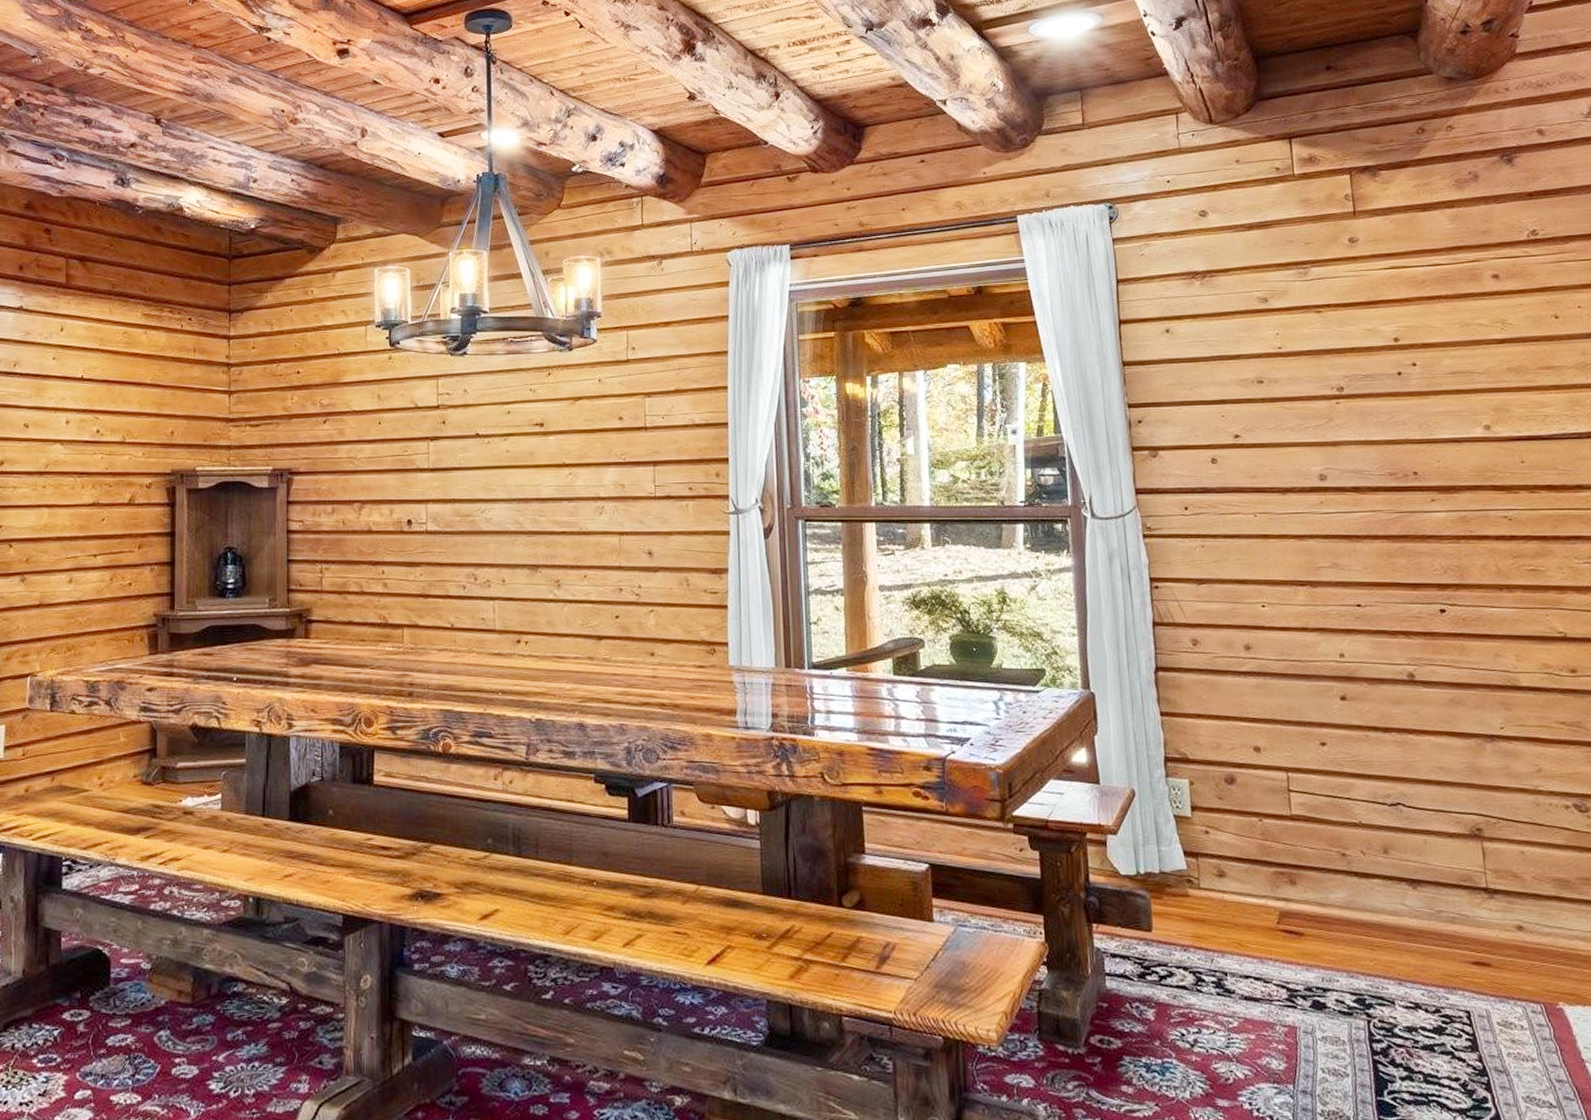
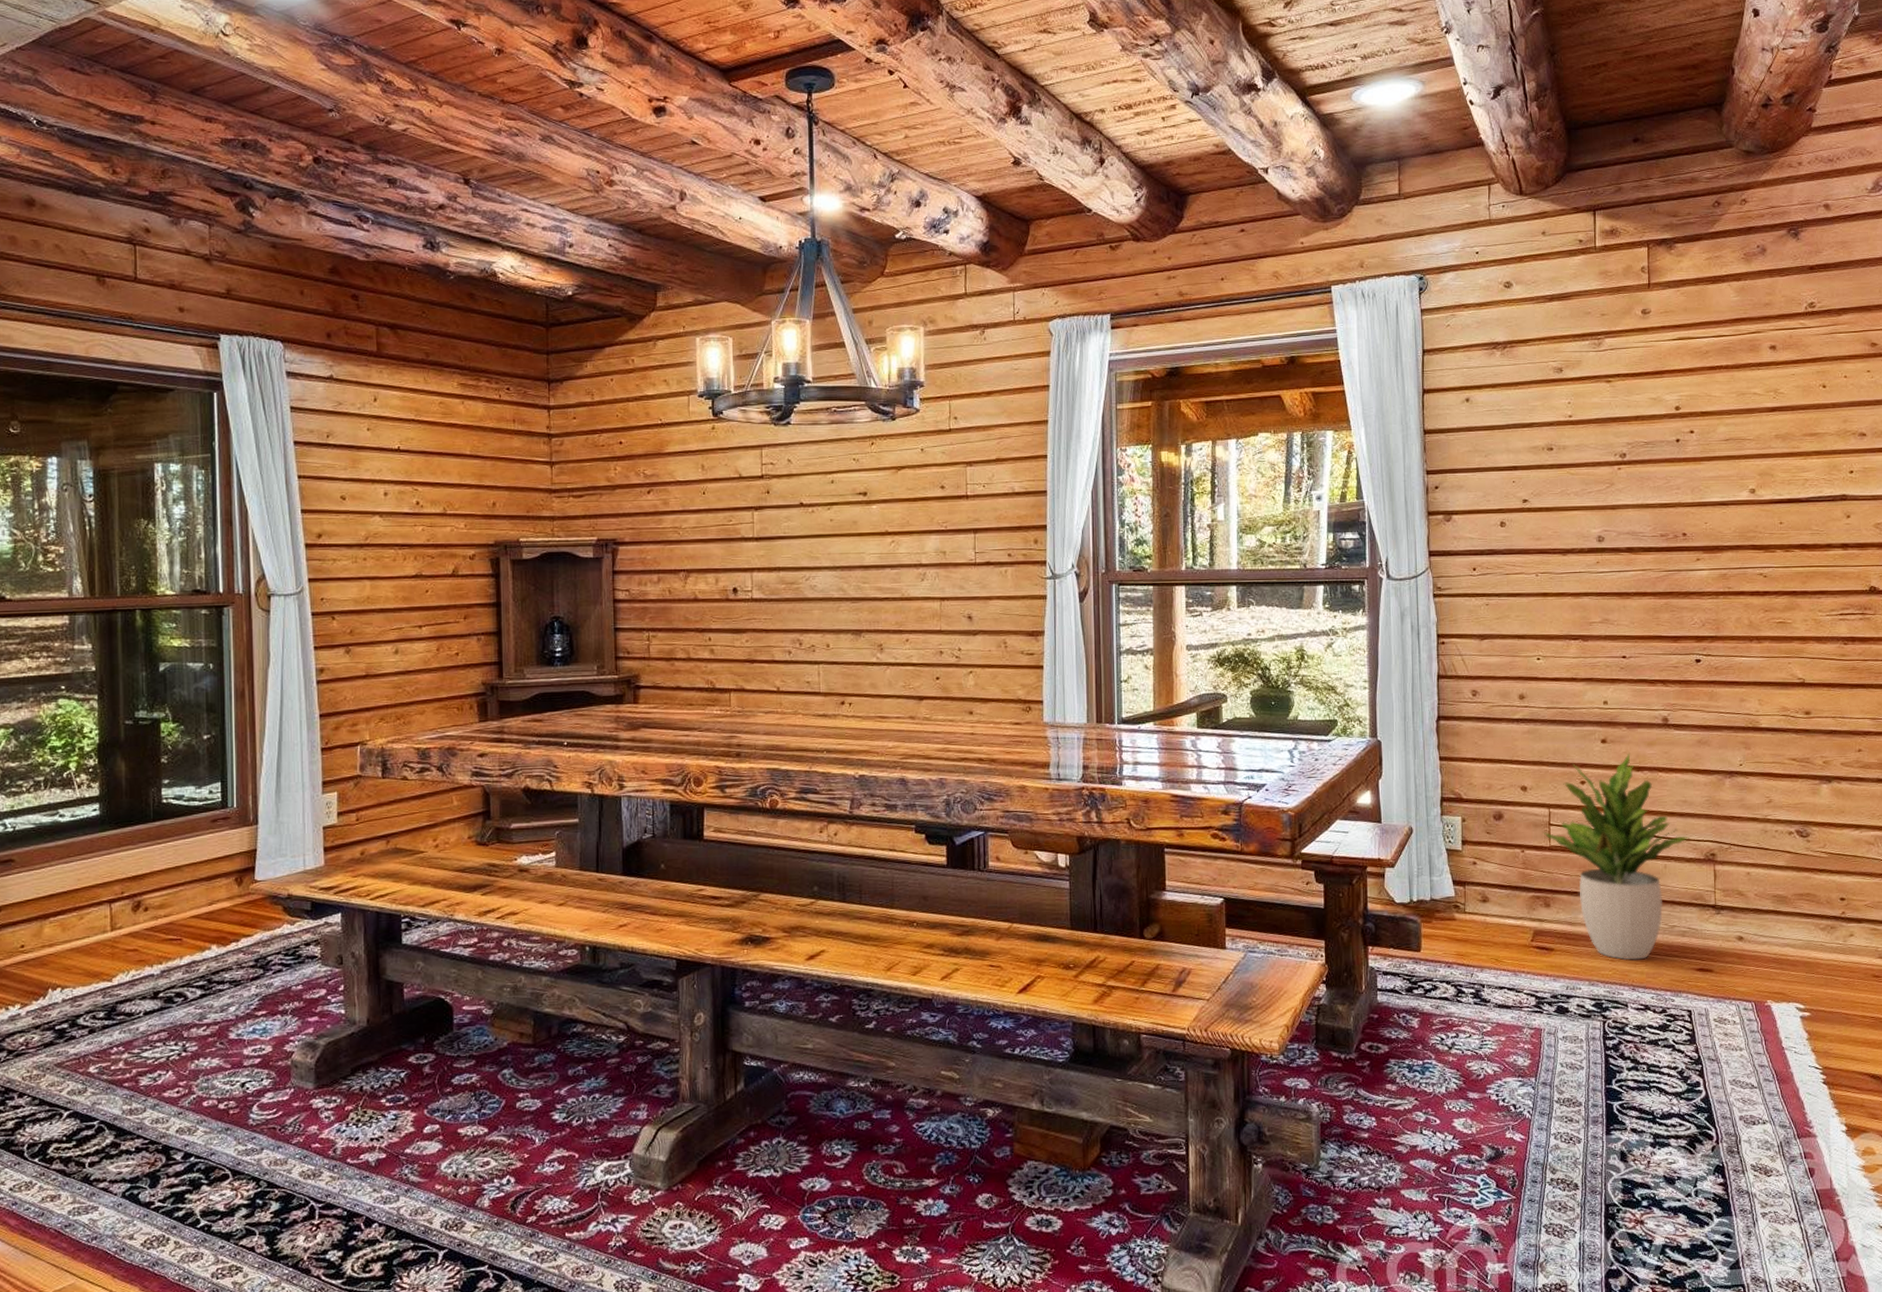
potted plant: none [1282,710,1450,950] -> present [1543,751,1689,961]

